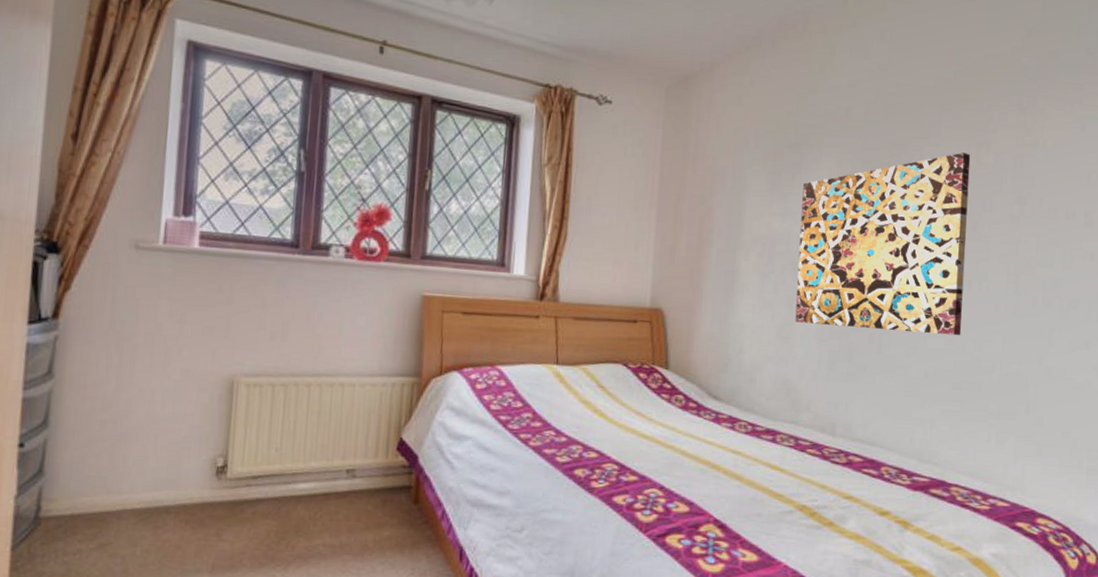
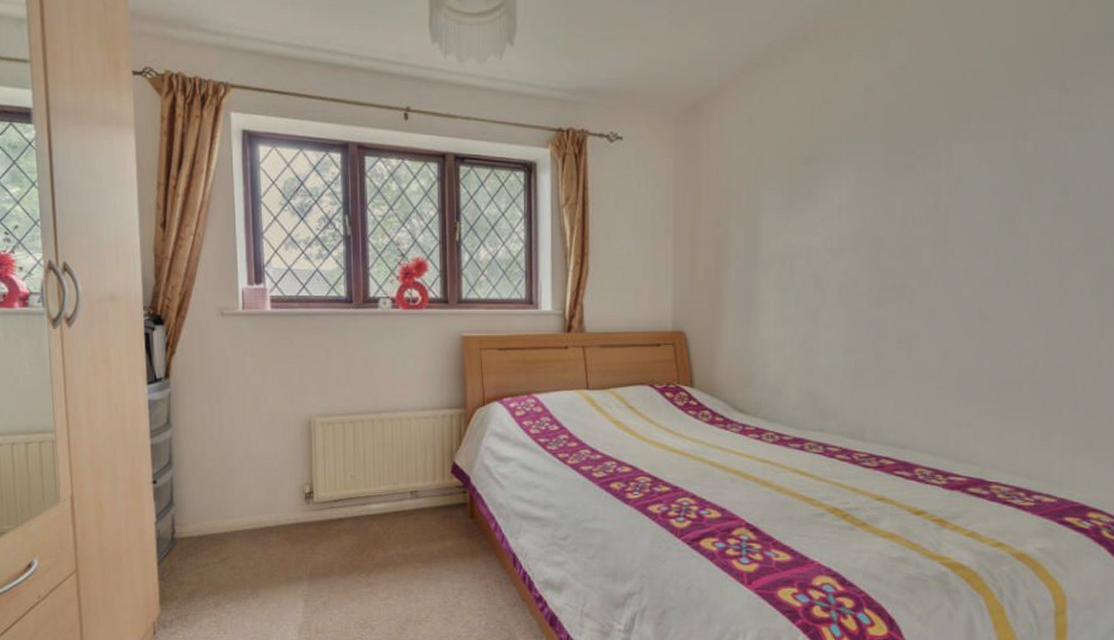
wall art: present [795,152,971,336] -> none [818,145,1006,335]

